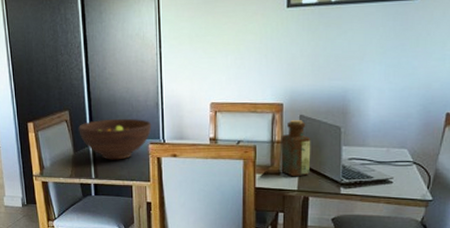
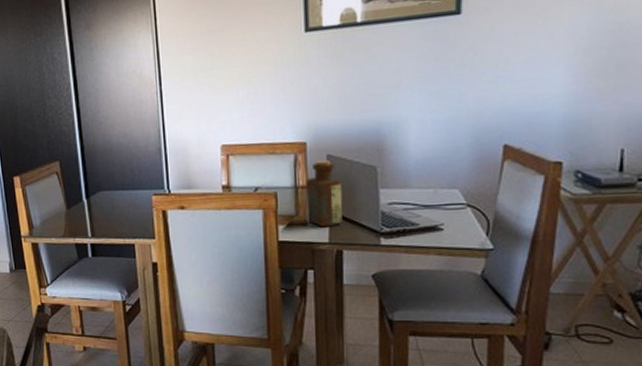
fruit bowl: present [79,118,152,160] -> none [71,167,155,216]

